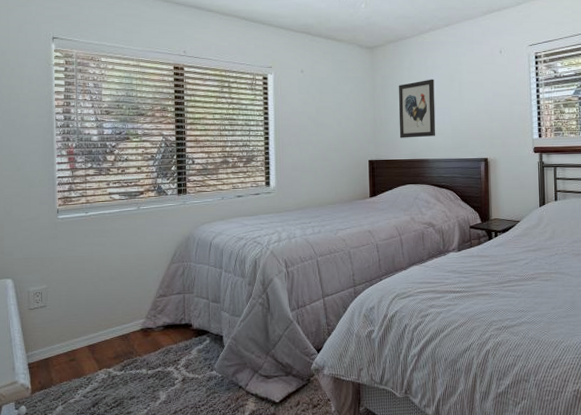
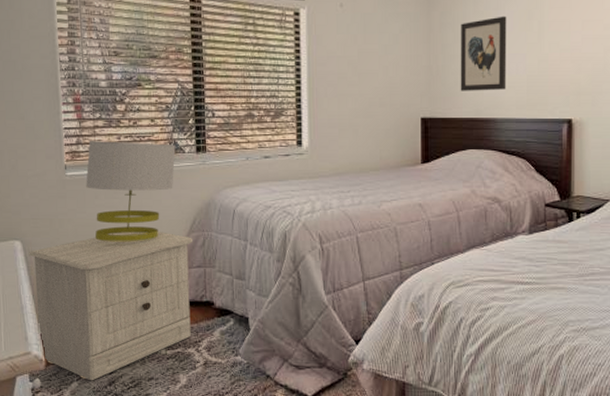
nightstand: none [20,264,174,404] -> present [29,232,194,381]
table lamp: none [76,187,159,276] -> present [86,141,176,242]

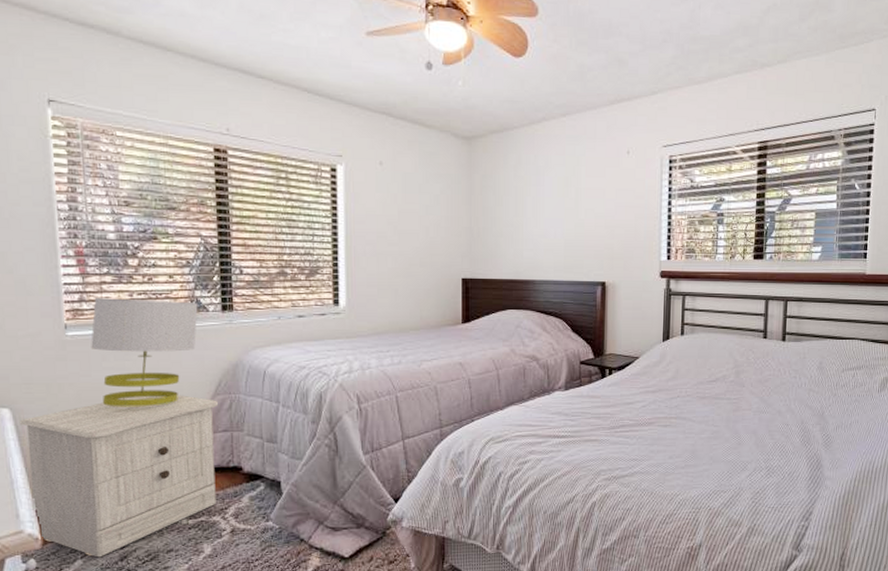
wall art: present [460,16,507,91] -> none [500,181,546,254]

